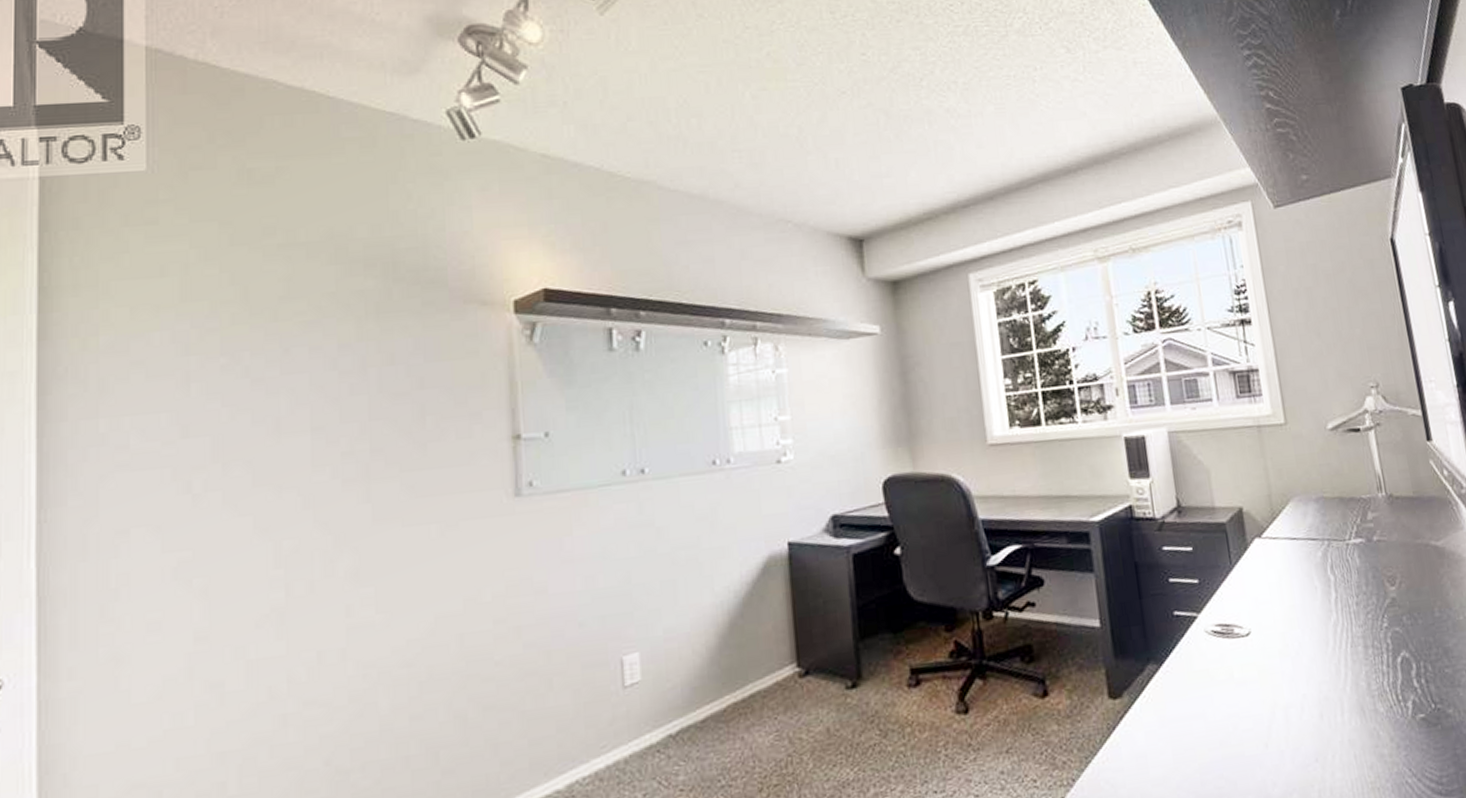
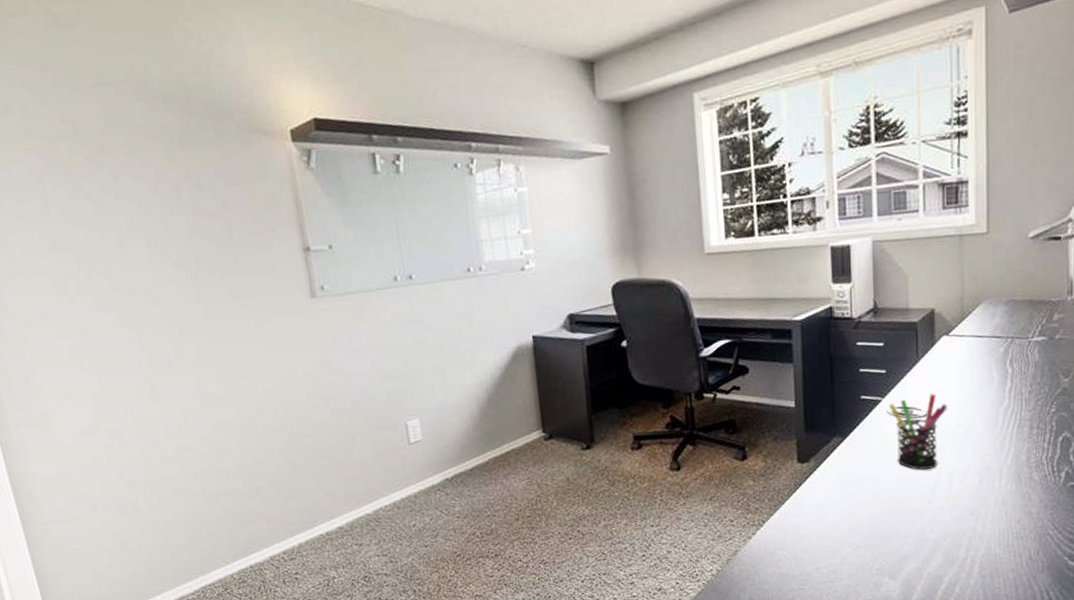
pen holder: none [1206,607,1271,704] -> present [888,393,947,470]

